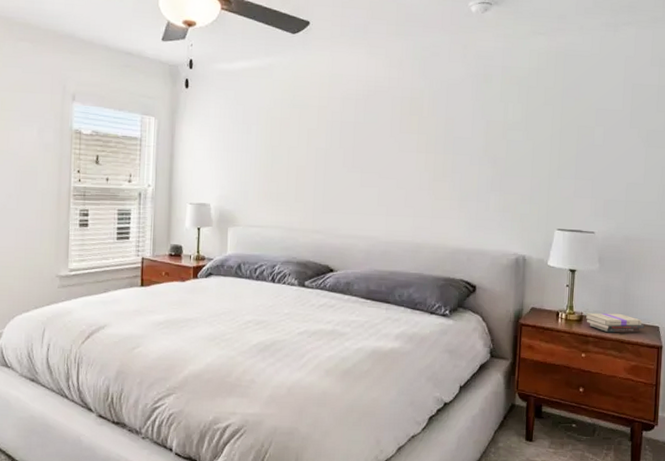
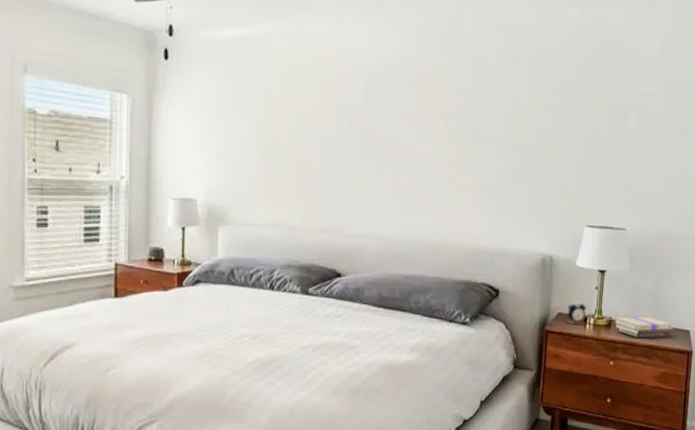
alarm clock: none [538,298,560,321] -> present [565,302,588,327]

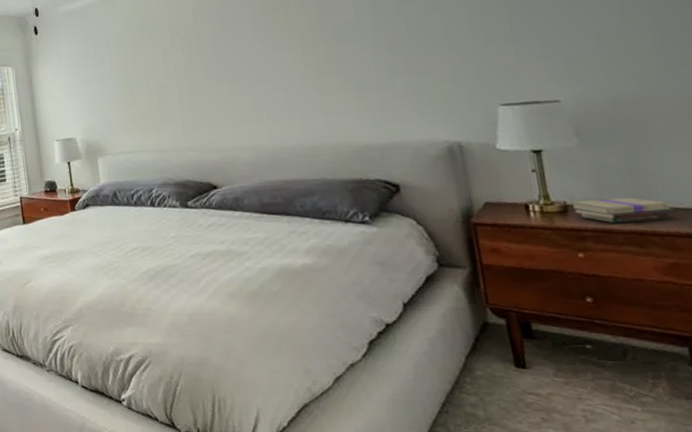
alarm clock: present [565,302,588,327] -> none [497,188,532,216]

